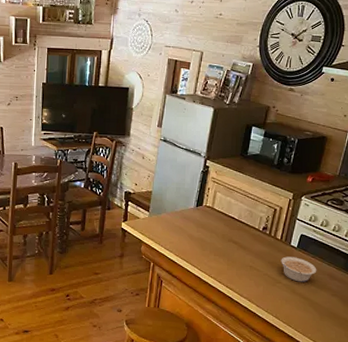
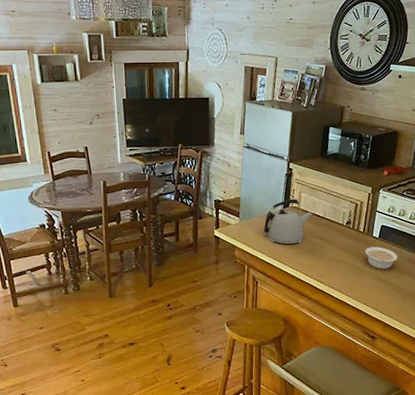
kettle: none [173,197,228,245] -> present [263,198,313,244]

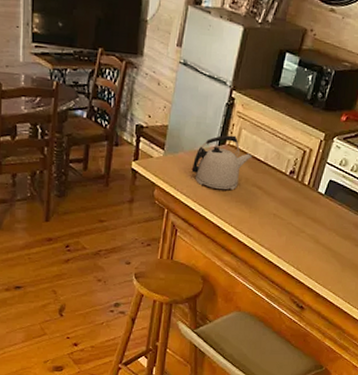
legume: present [365,246,398,270] -> none [306,204,343,232]

